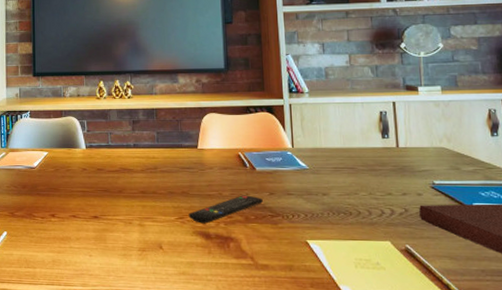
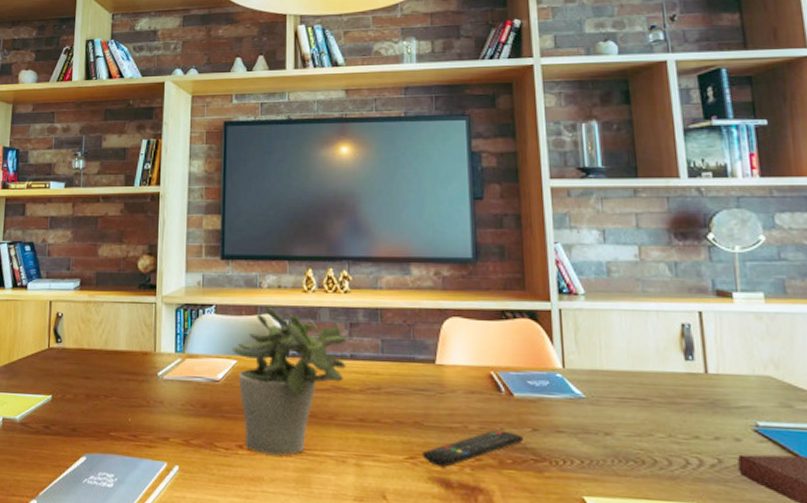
potted plant: none [44,110,131,220] -> present [233,306,347,455]

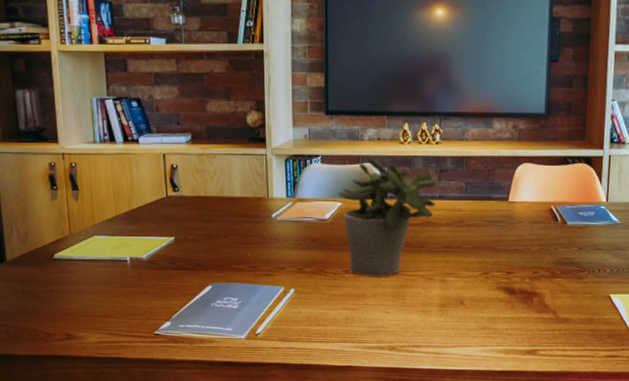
remote control: present [422,430,523,467] -> none [493,250,571,279]

